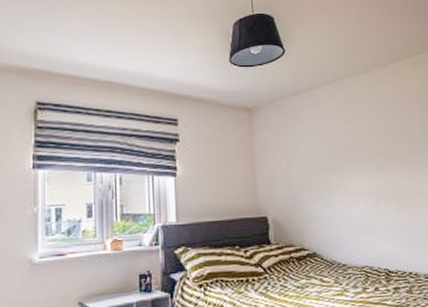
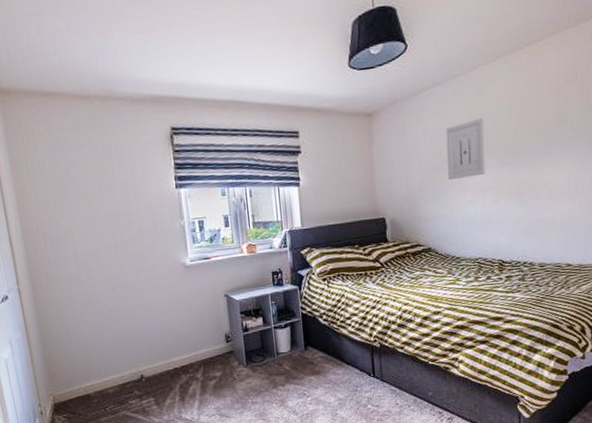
wall art: none [324,122,365,180] -> present [445,117,486,180]

